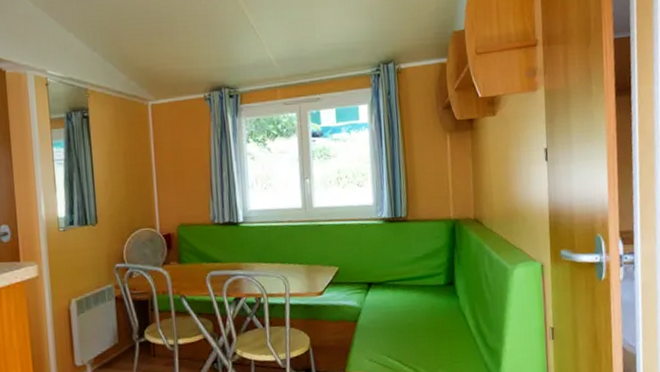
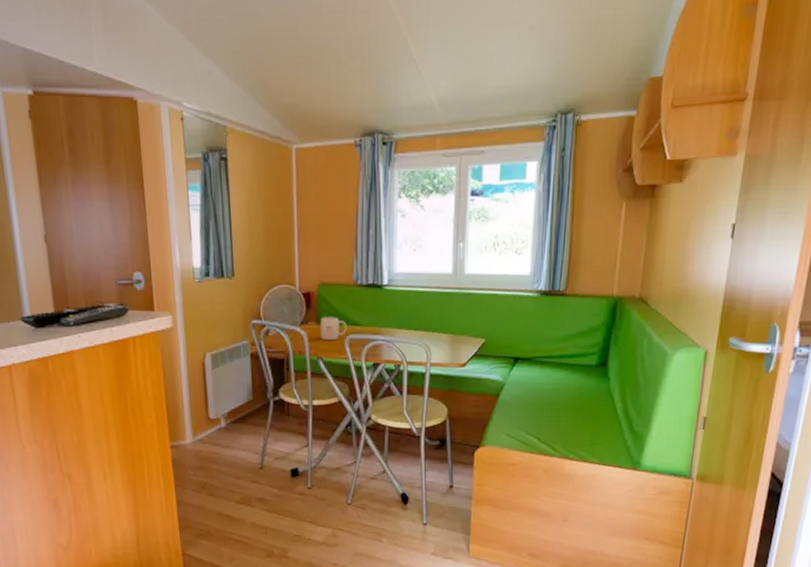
mug: none [181,255,208,279] -> present [320,317,348,341]

